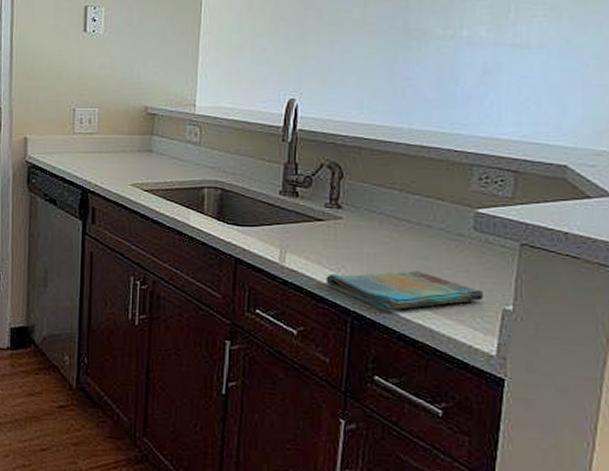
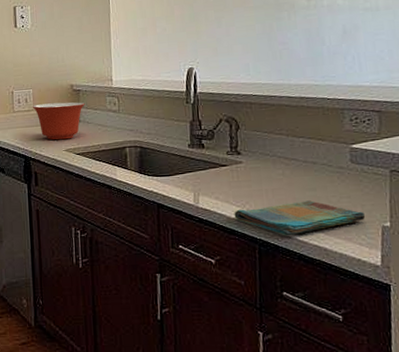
mixing bowl: none [96,127,160,172] -> present [32,102,85,140]

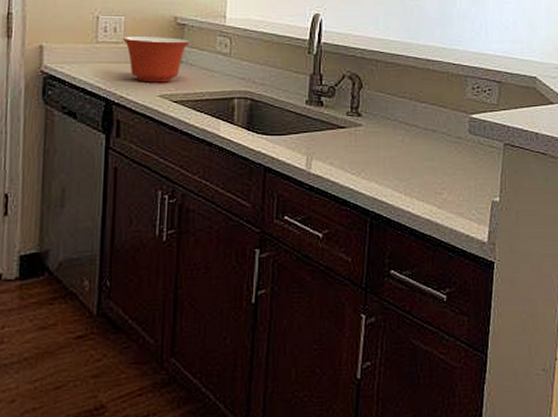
dish towel: present [234,200,366,236] -> none [348,171,478,209]

